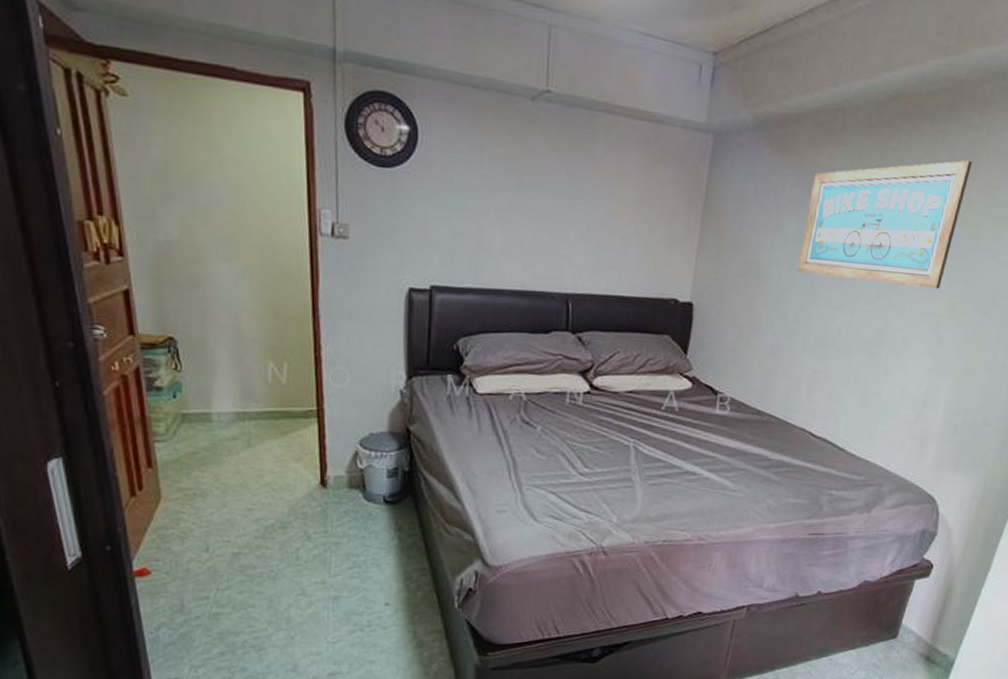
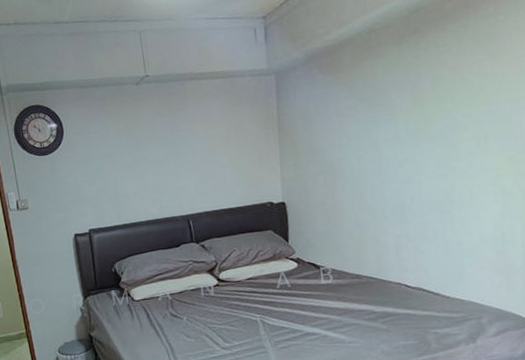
wall art: present [796,160,973,289] -> none [362,41,497,161]

